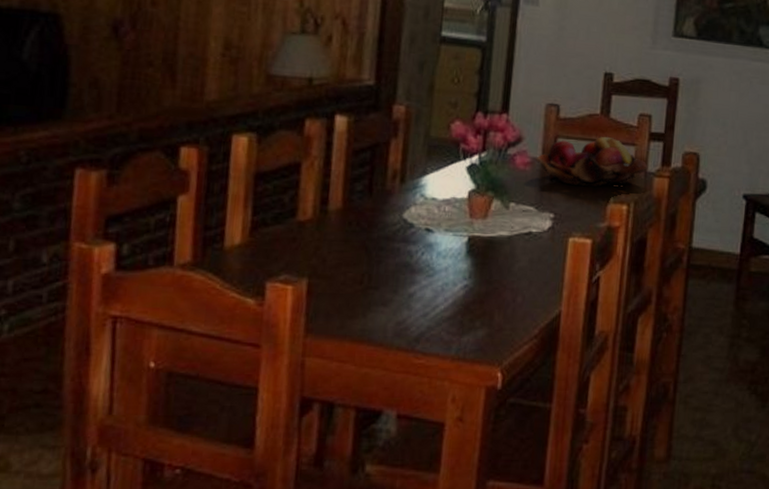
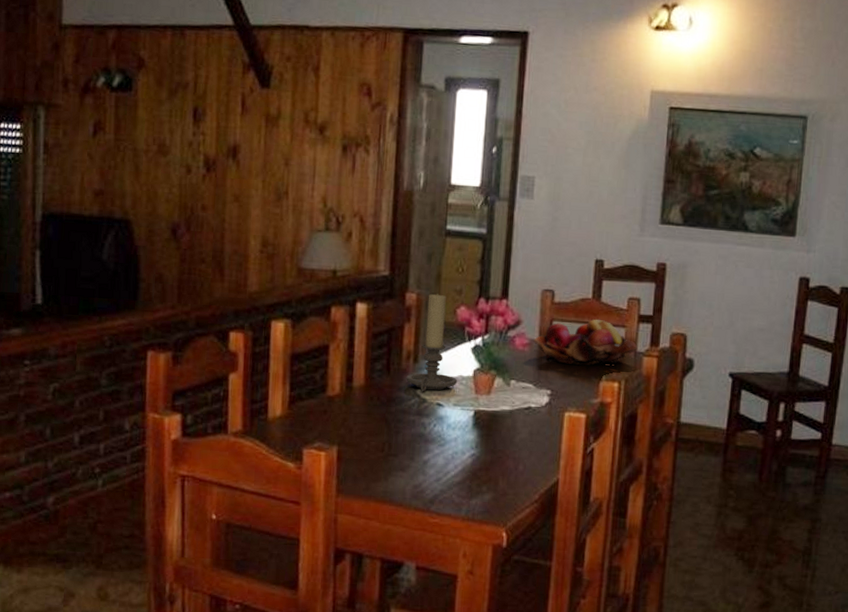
candle holder: none [391,106,450,216] -> present [406,294,458,392]

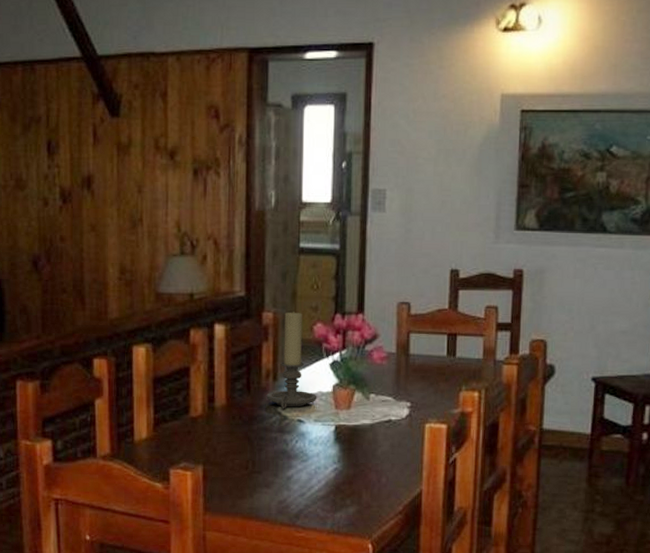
fruit basket: present [533,319,638,365] -> none [391,329,497,376]

